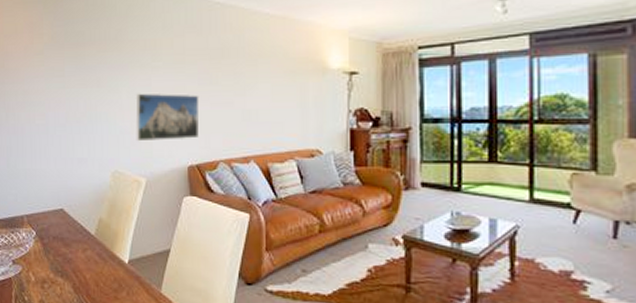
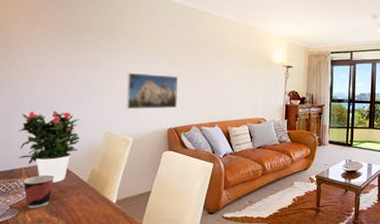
potted flower: none [18,145,84,234] -> present [18,110,80,182]
cup: none [26,224,58,266] -> present [23,174,54,208]

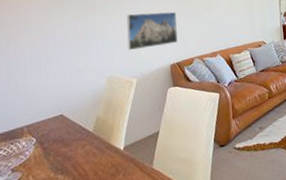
potted flower: present [18,110,80,182] -> none [18,61,83,137]
cup: present [23,174,54,208] -> none [26,129,58,169]

